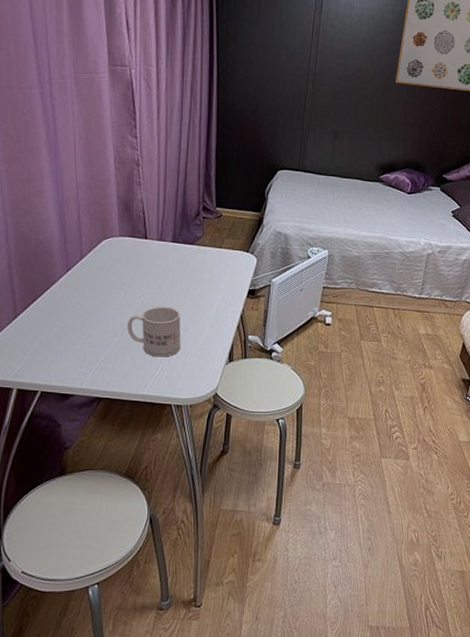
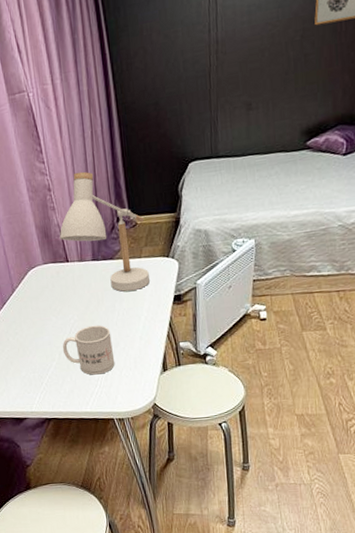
desk lamp: none [141,154,229,278] -> present [59,171,150,292]

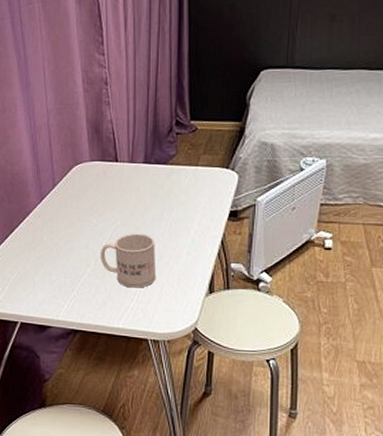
desk lamp: present [59,171,150,292] -> none [111,68,205,200]

